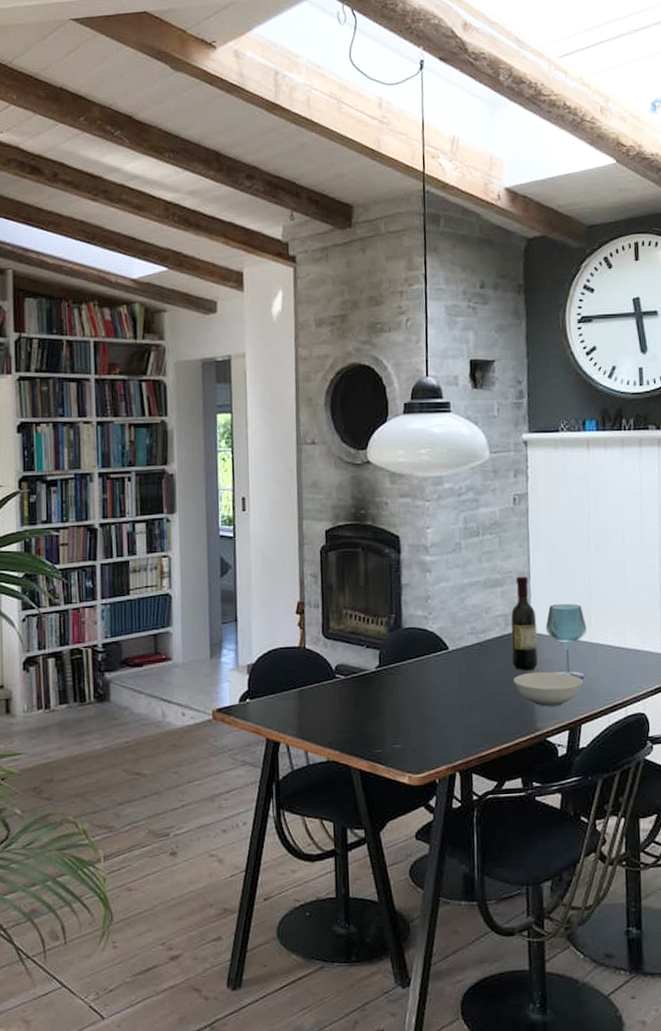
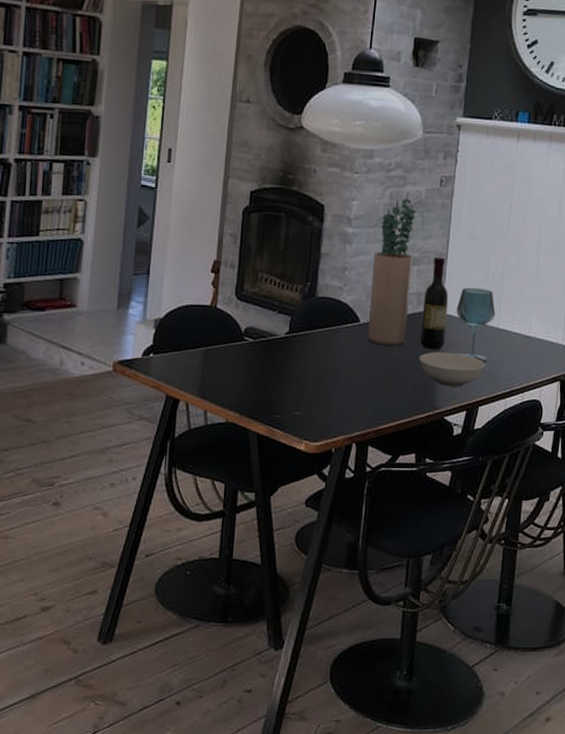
vase: none [454,513,498,671] -> present [368,191,416,346]

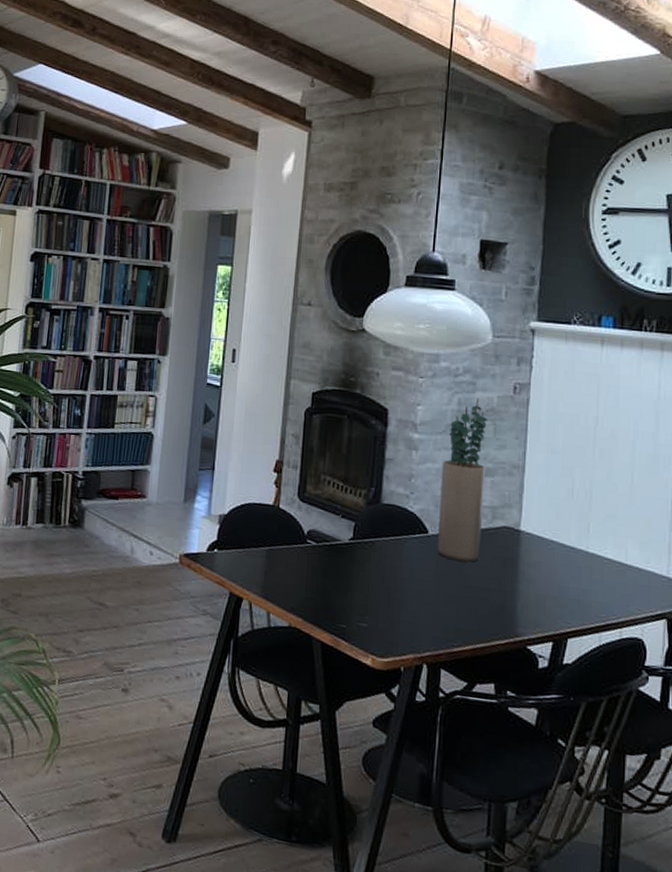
bowl: present [419,352,485,387] -> none [496,572,573,614]
wine bottle: present [420,257,449,349] -> none [497,468,528,570]
wine glass: present [456,287,496,363] -> none [537,504,584,590]

